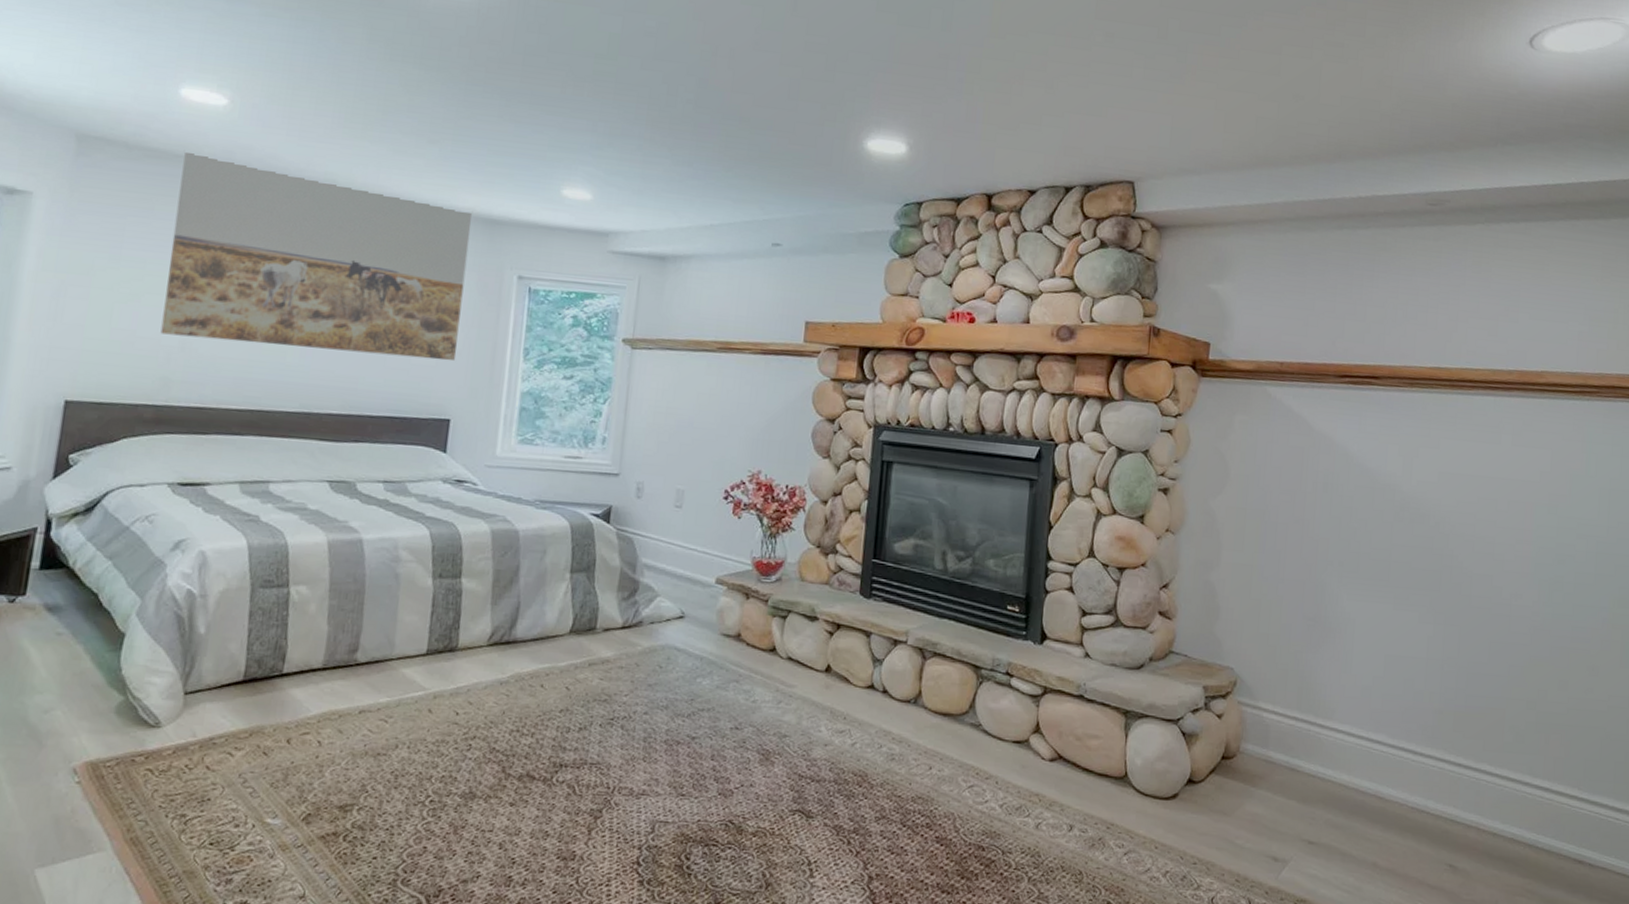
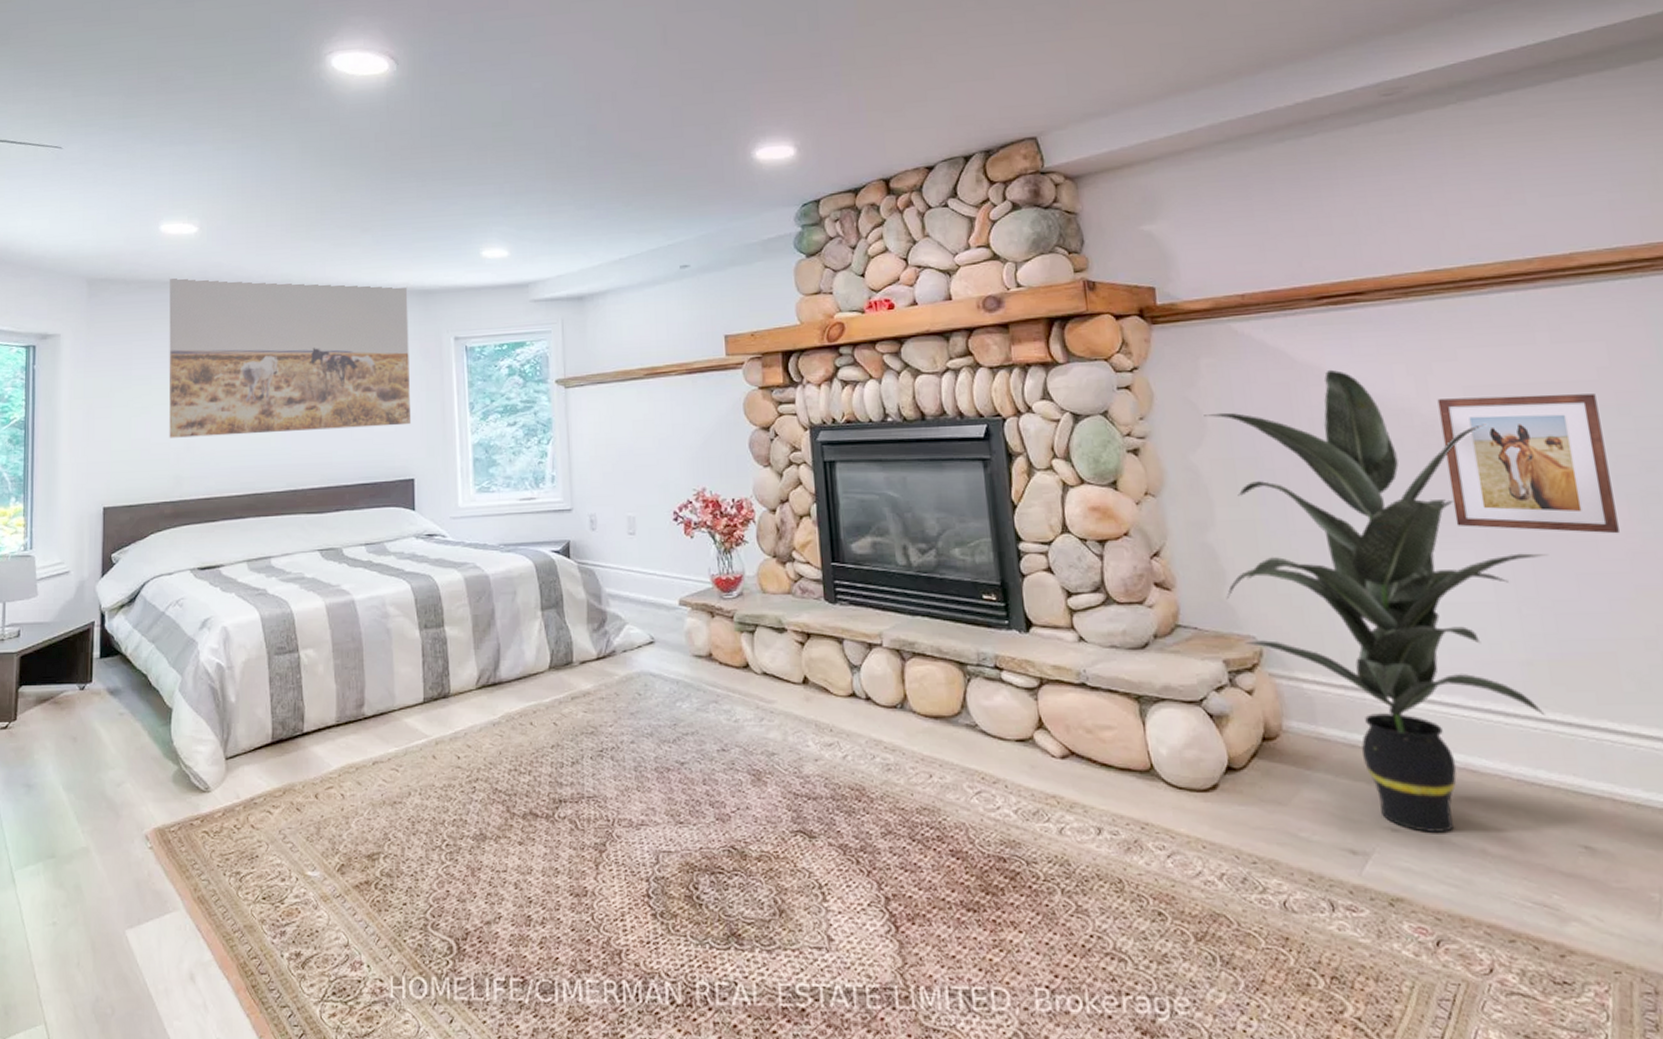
indoor plant: none [1216,441,1472,847] -> present [1204,369,1548,832]
wall art: none [1410,480,1535,612] -> present [1437,394,1620,534]

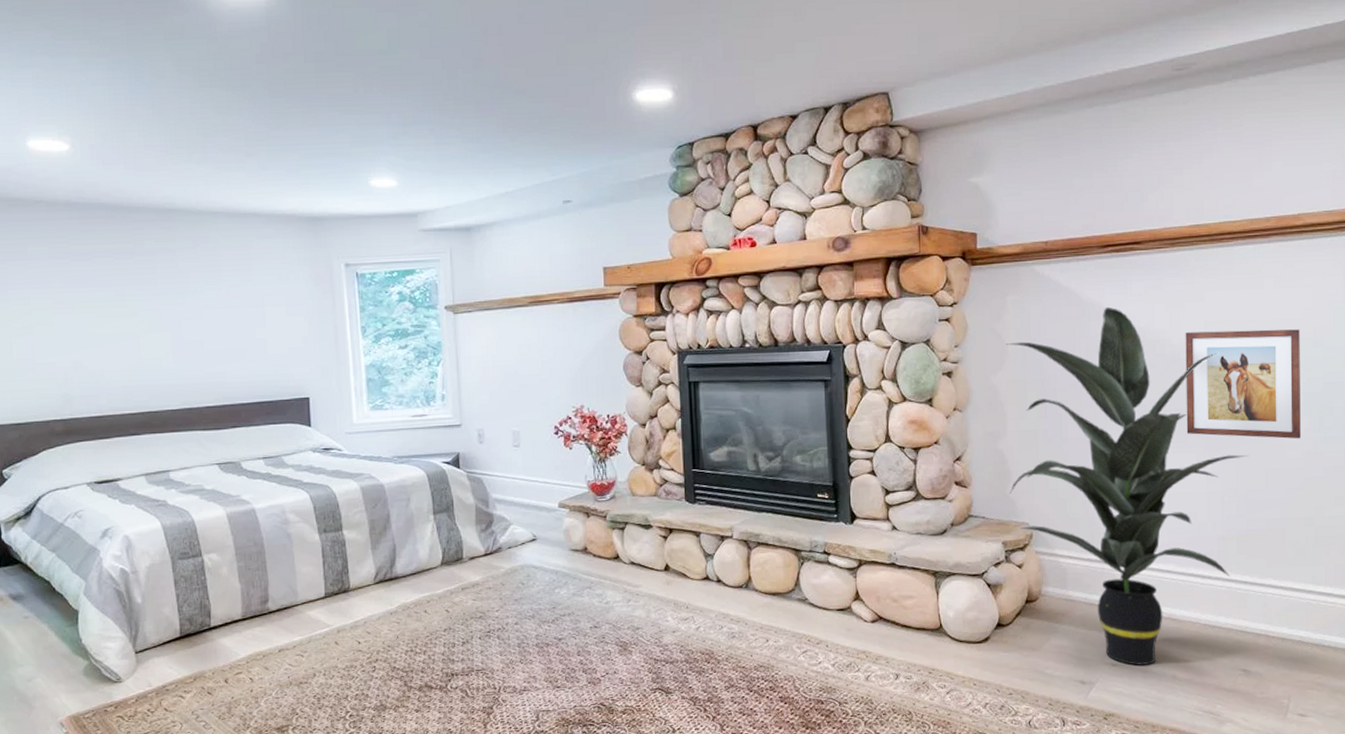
wall art: present [169,278,412,438] -> none [43,198,305,358]

